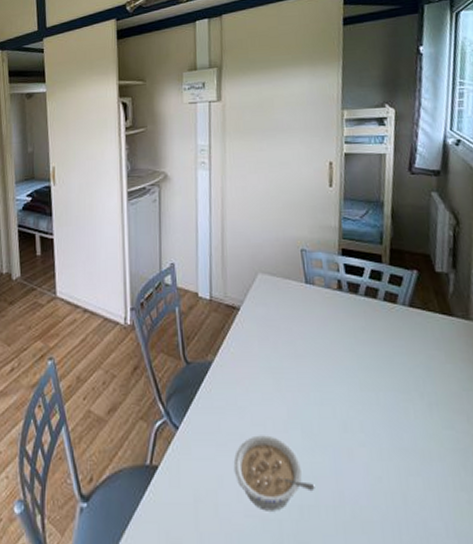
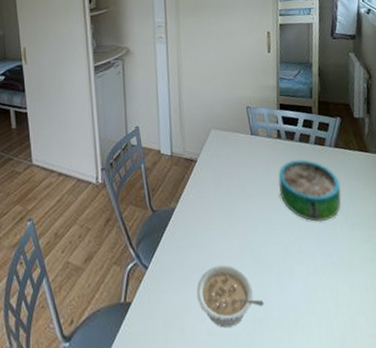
decorative bowl: none [336,318,416,397] -> present [278,159,341,222]

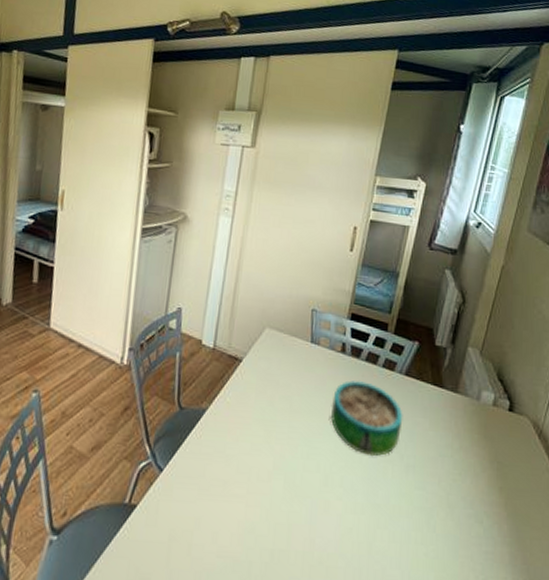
legume: present [196,264,265,328] -> none [212,482,289,554]

